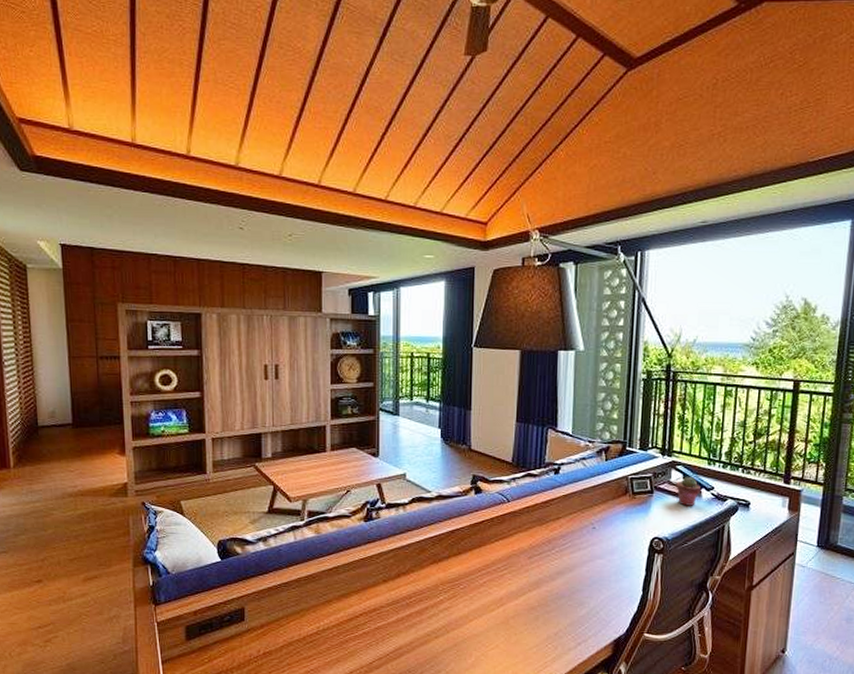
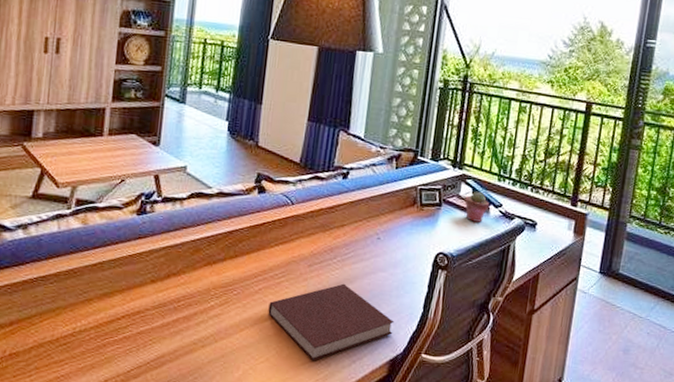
notebook: none [494,572,615,645] -> present [268,283,395,361]

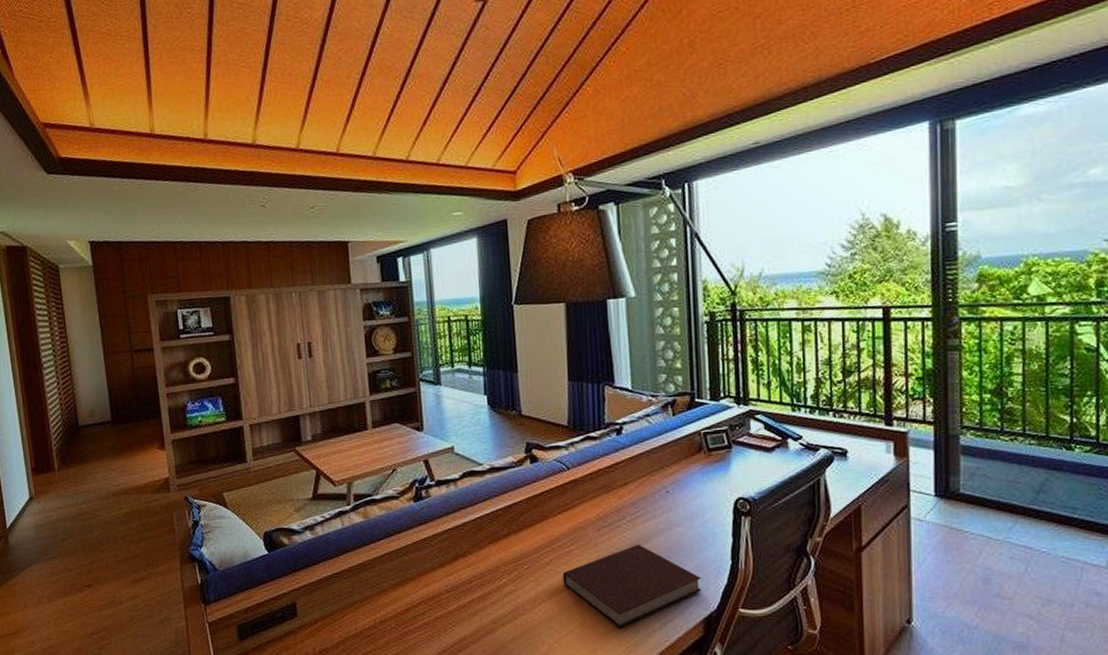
potted succulent: present [464,192,489,222] -> none [757,427,786,460]

